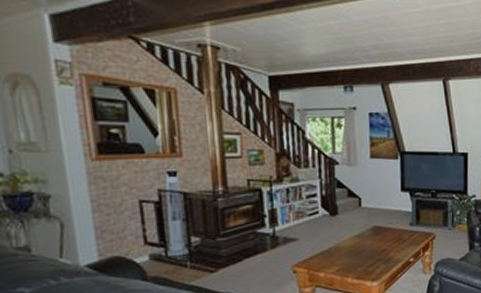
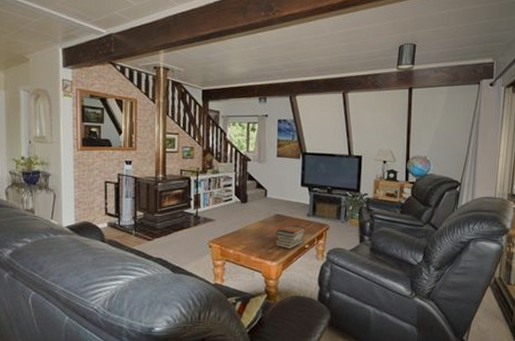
book stack: none [374,237,409,266] -> present [275,225,306,250]

